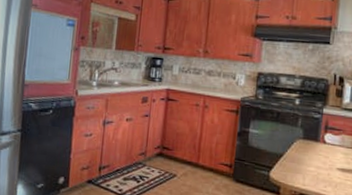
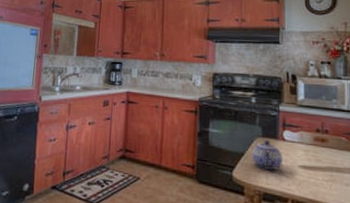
teapot: none [291,142,323,172] -> present [252,140,283,170]

